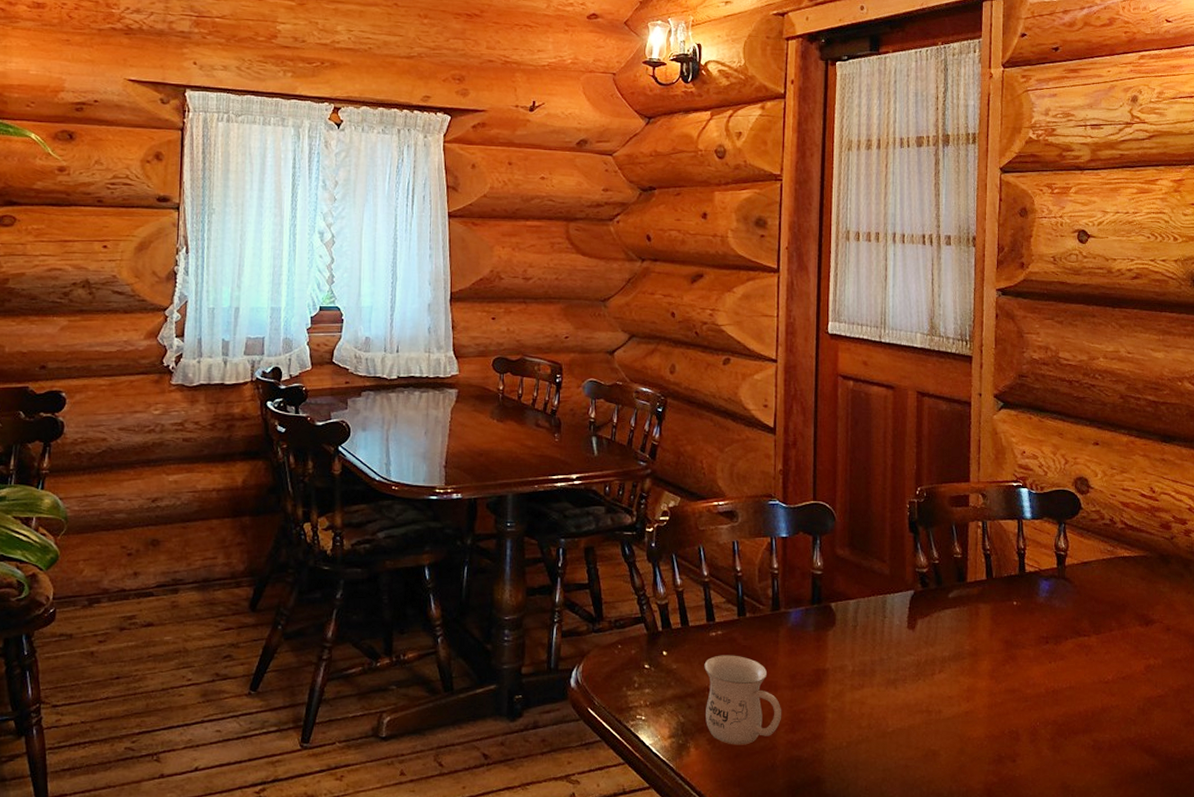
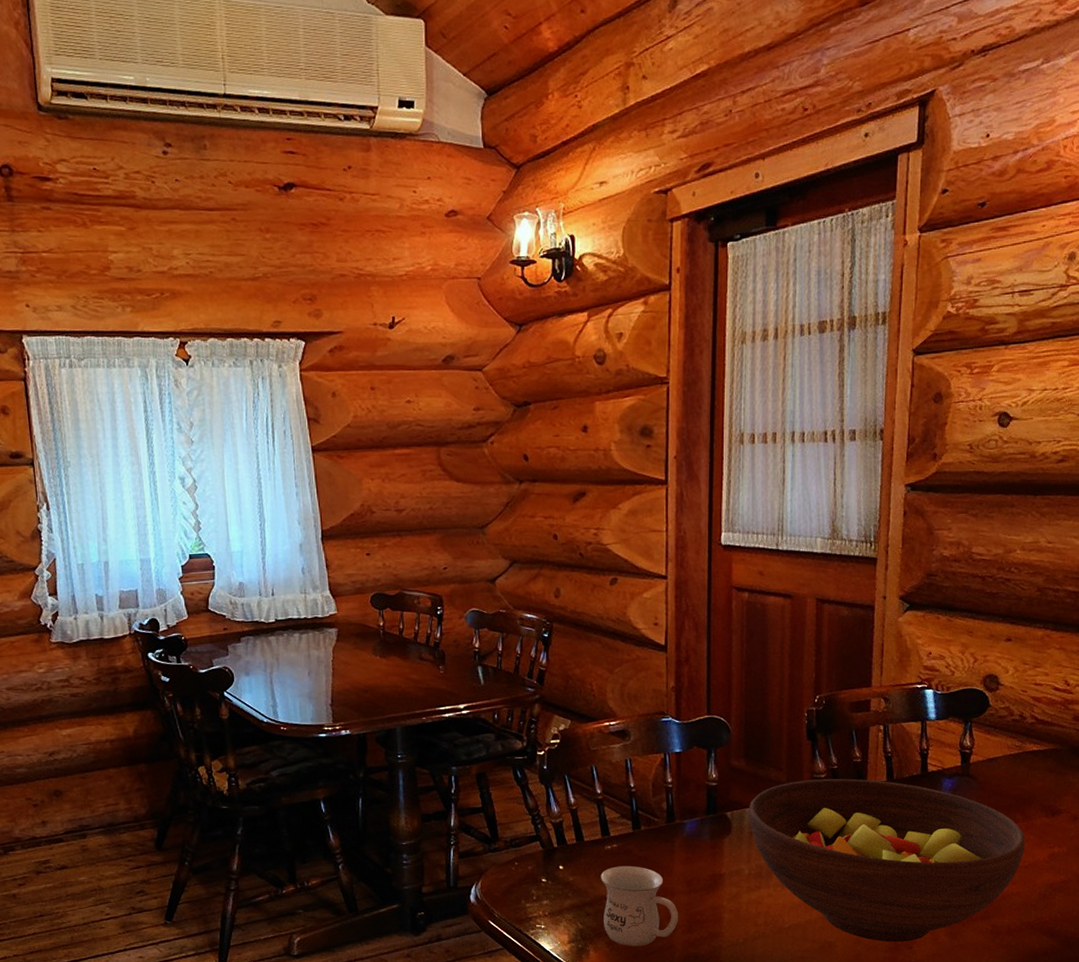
fruit bowl: none [853,573,1121,754] -> present [749,778,1025,942]

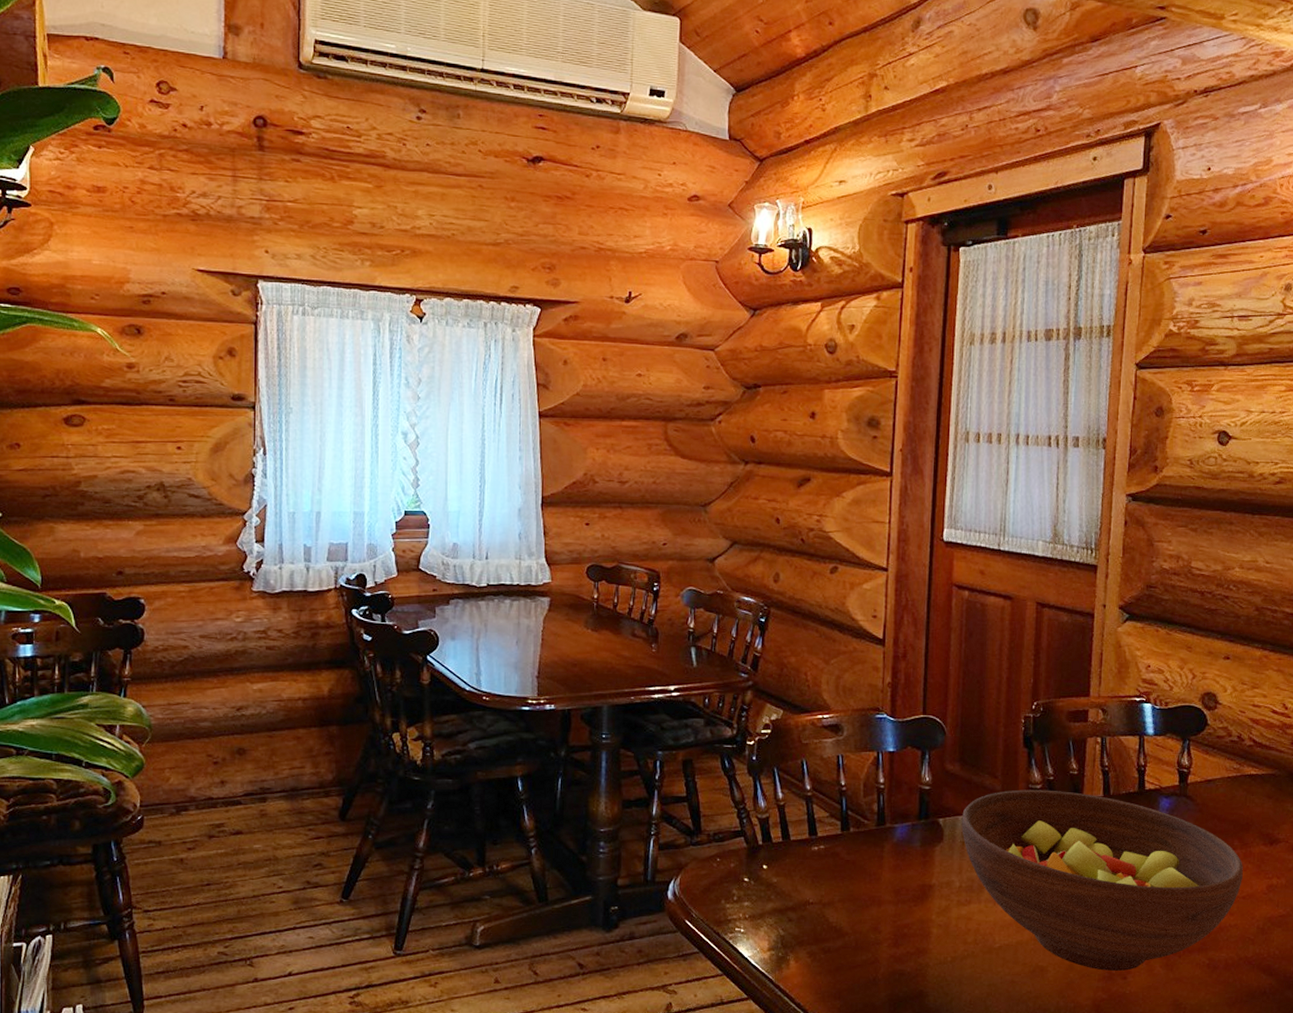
mug: present [600,865,679,947] -> none [805,869,886,959]

